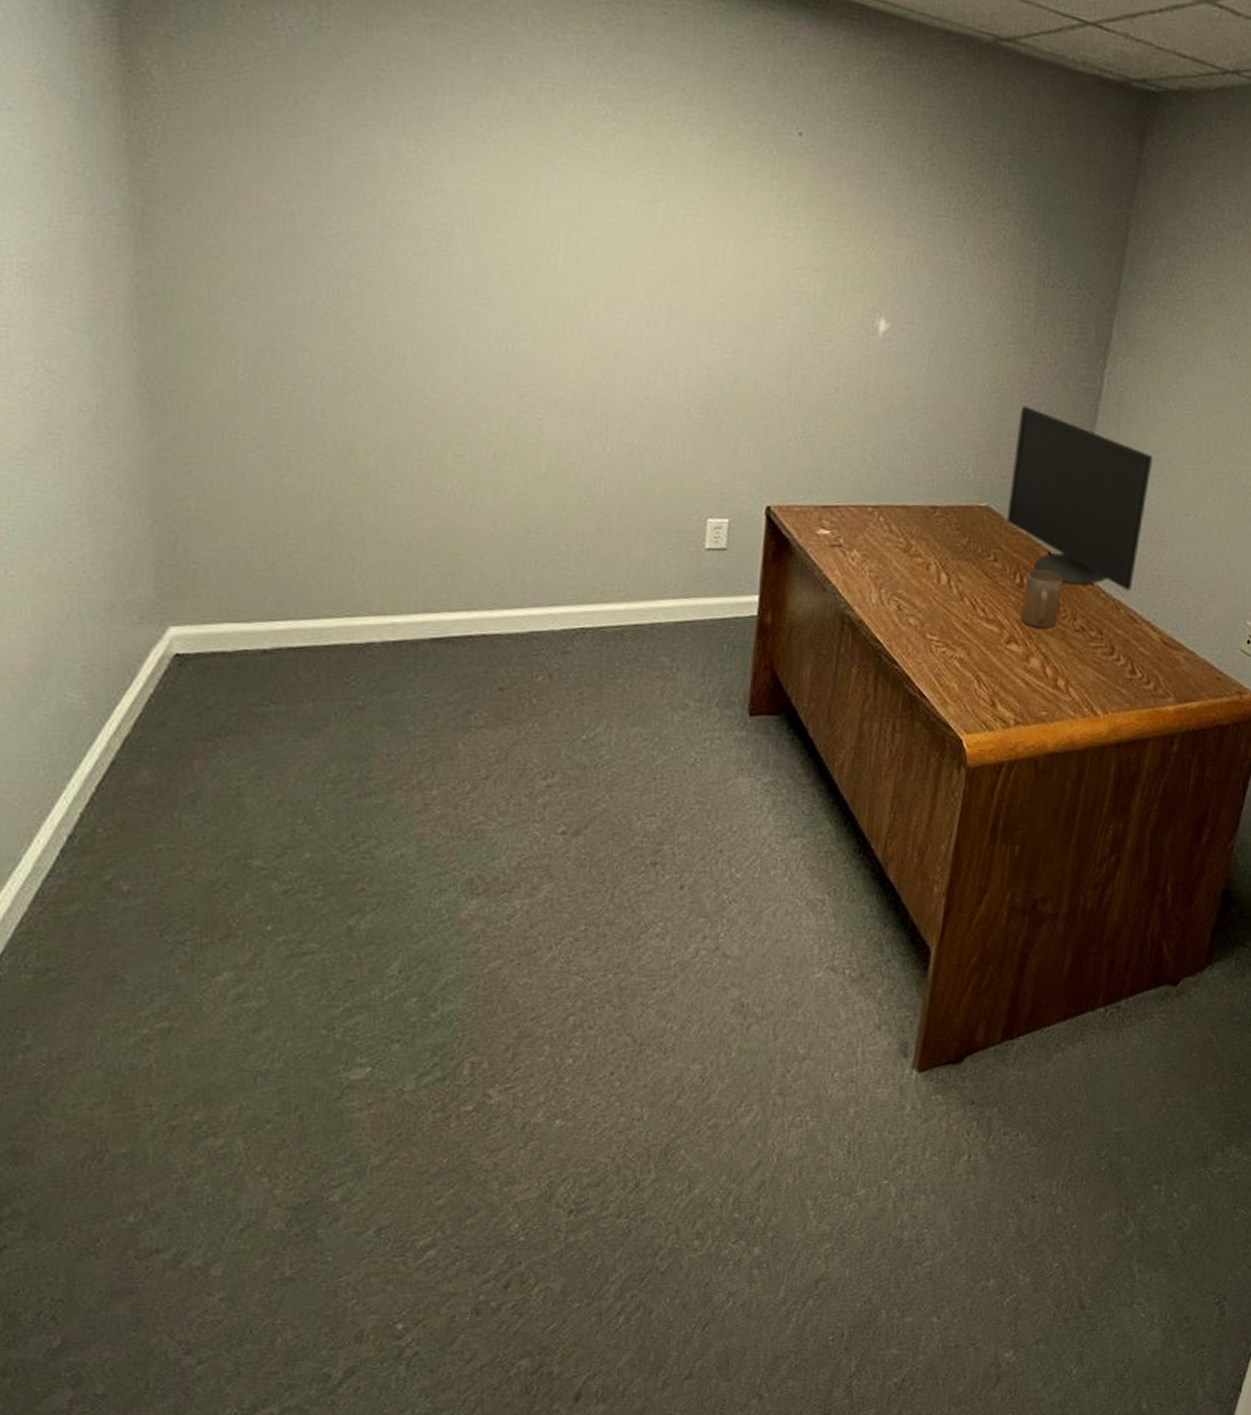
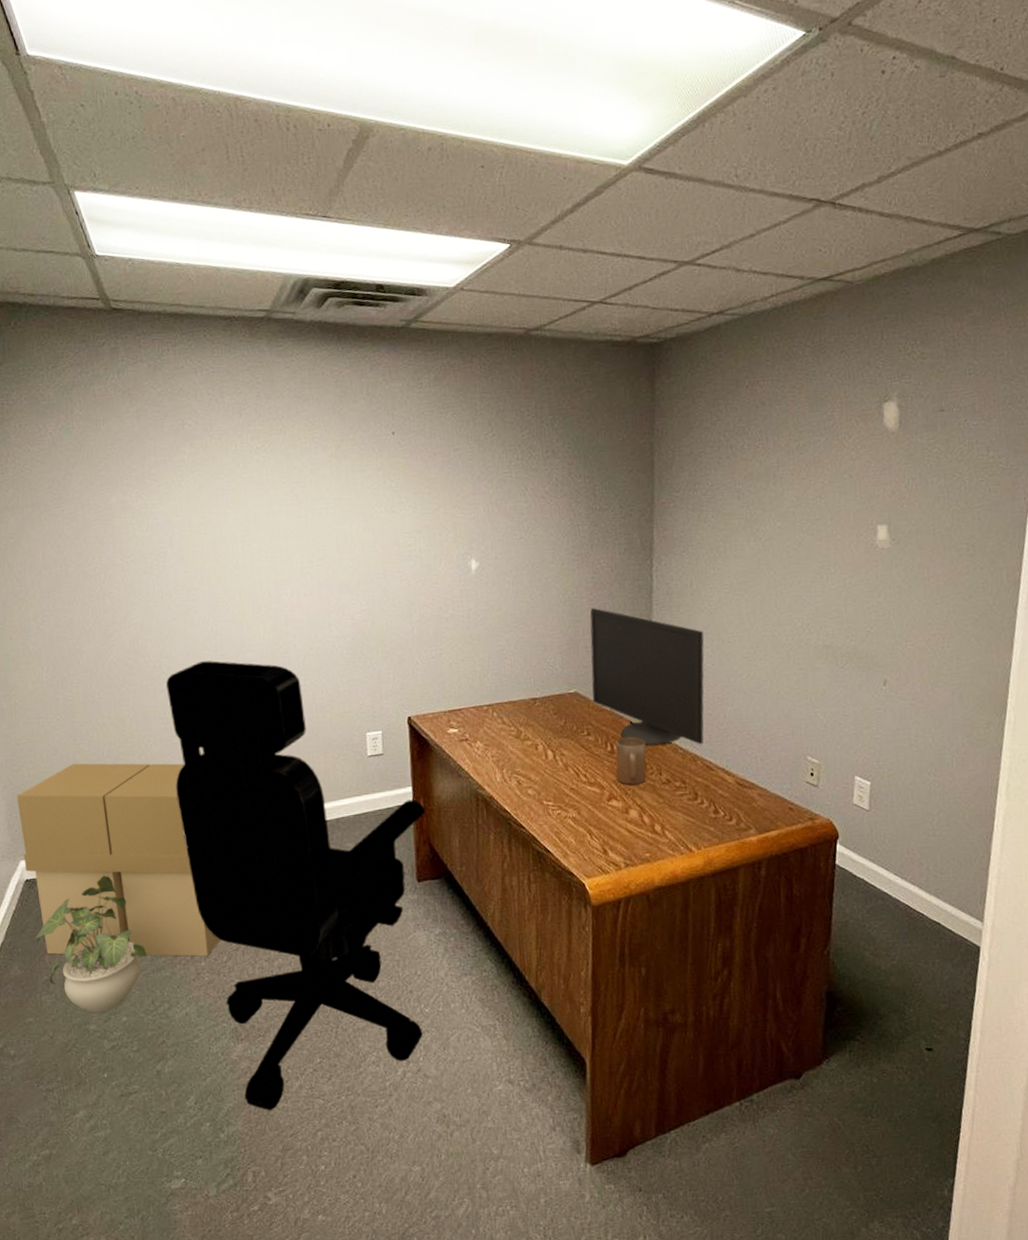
cardboard boxes: none [174,502,464,783] -> present [16,763,220,957]
potted plant: none [181,660,353,846] -> present [36,875,147,1014]
office chair: none [424,390,773,986] -> present [165,660,426,1110]

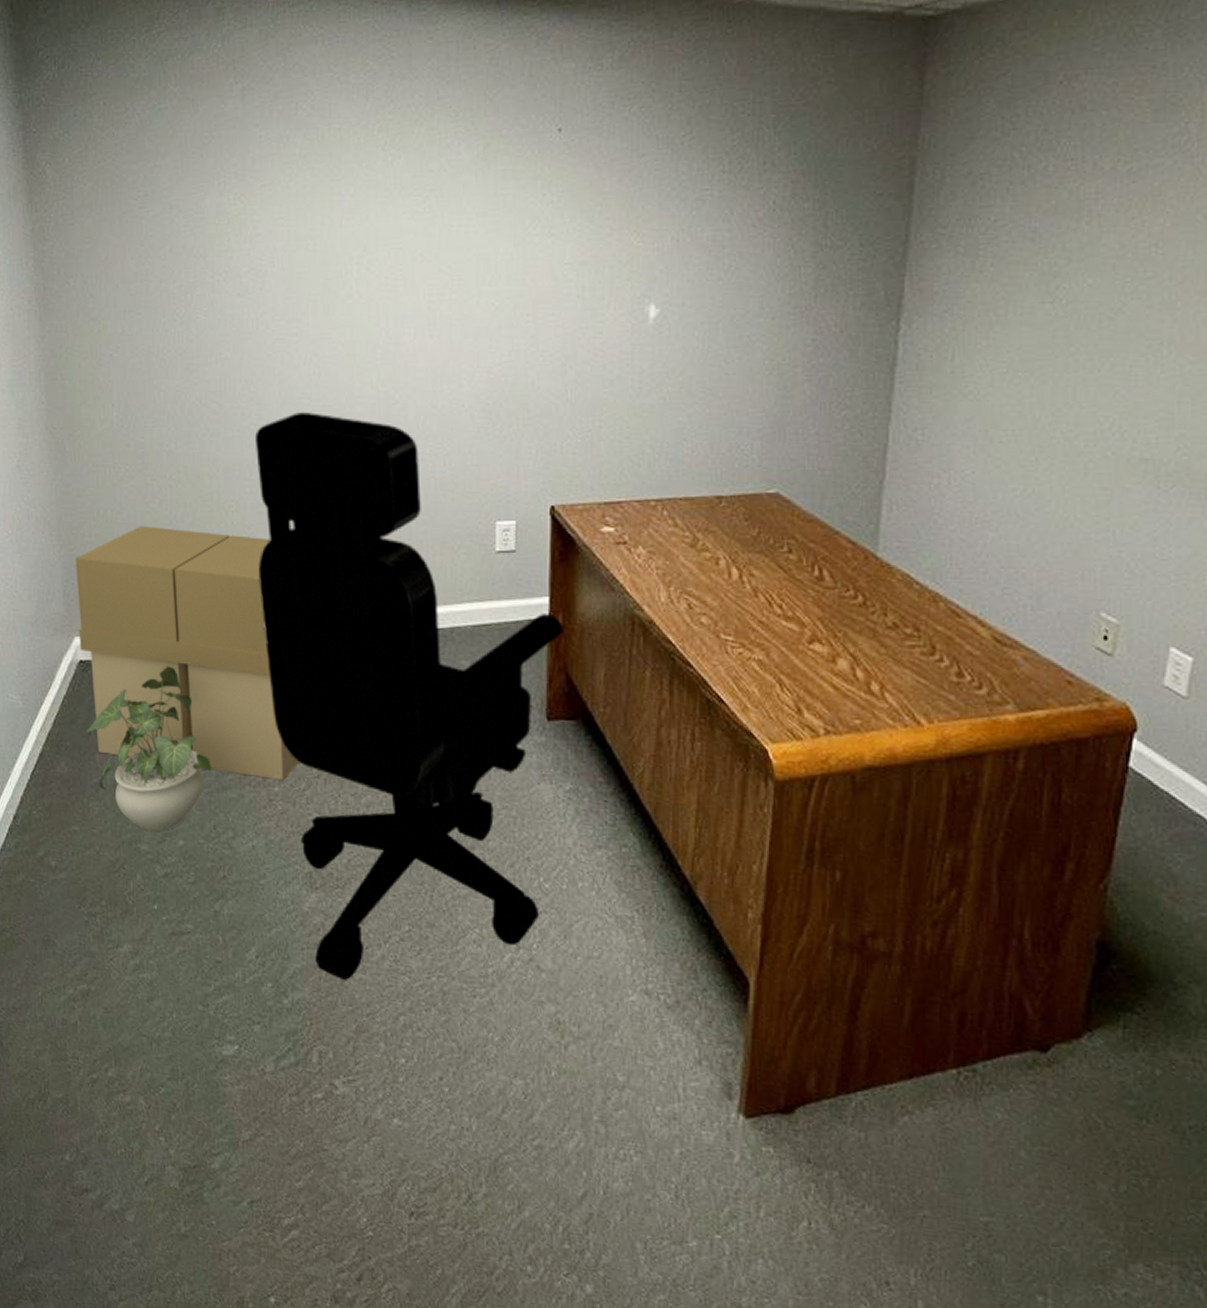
computer monitor: present [590,607,704,745] -> none [799,380,965,581]
mug: present [615,736,647,785] -> none [822,559,868,625]

